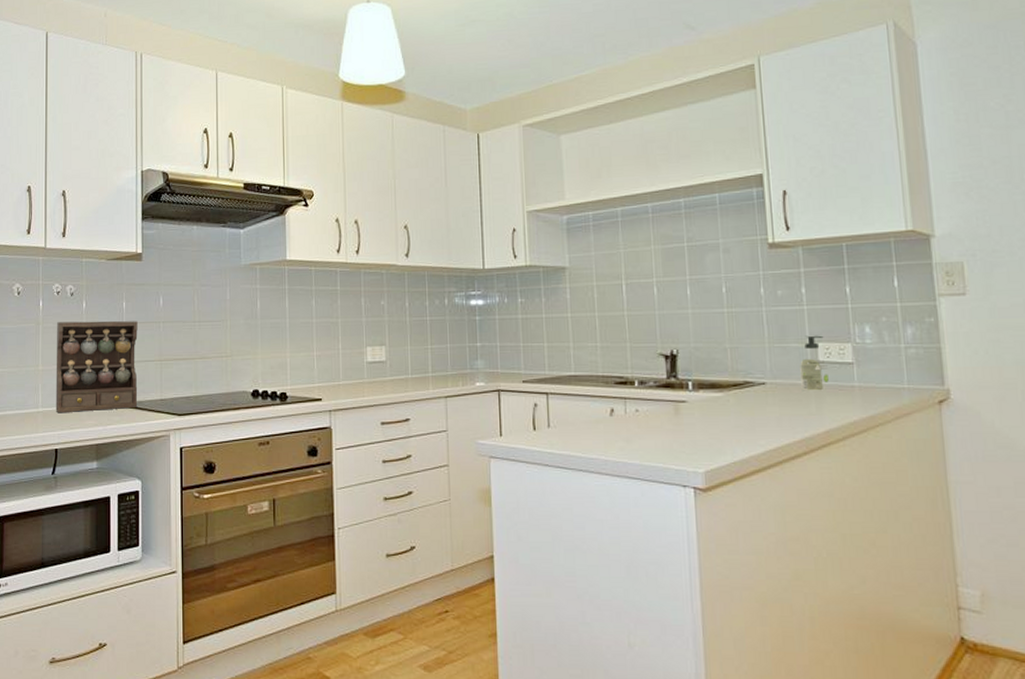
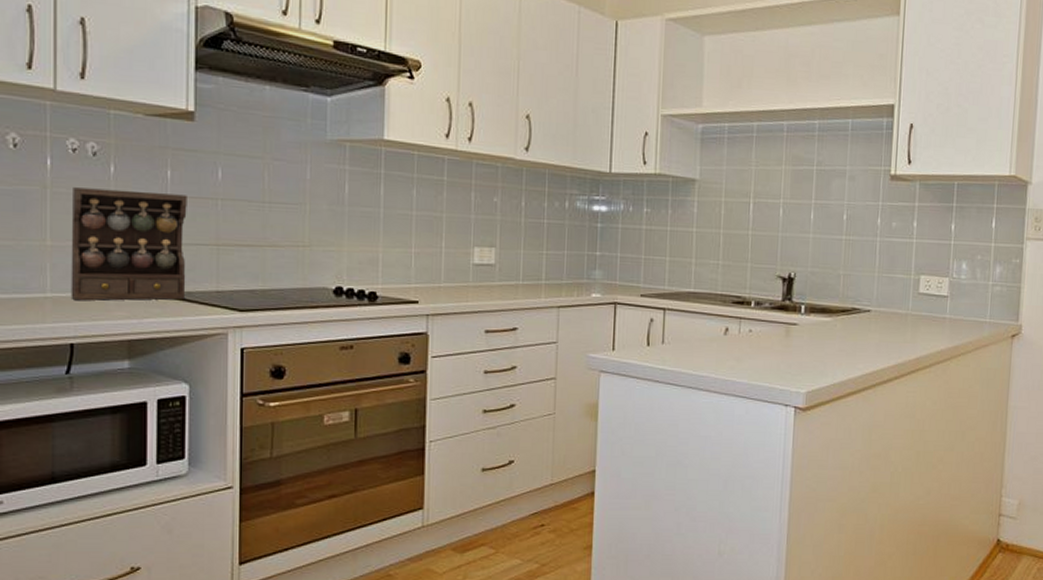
soap dispenser: present [800,335,829,391] -> none [901,267,927,321]

